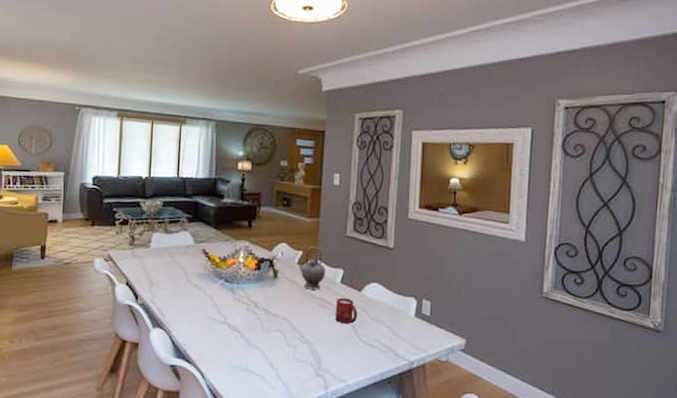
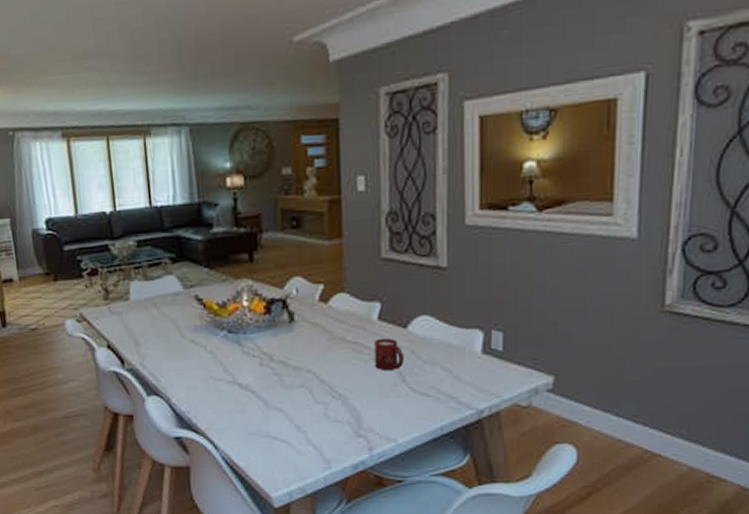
teapot: present [296,246,325,290] -> none [317,276,357,332]

